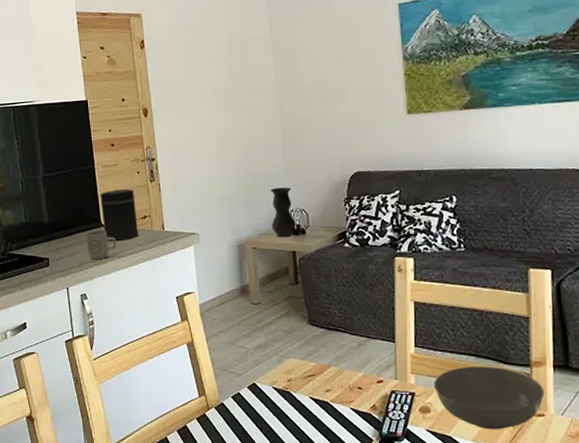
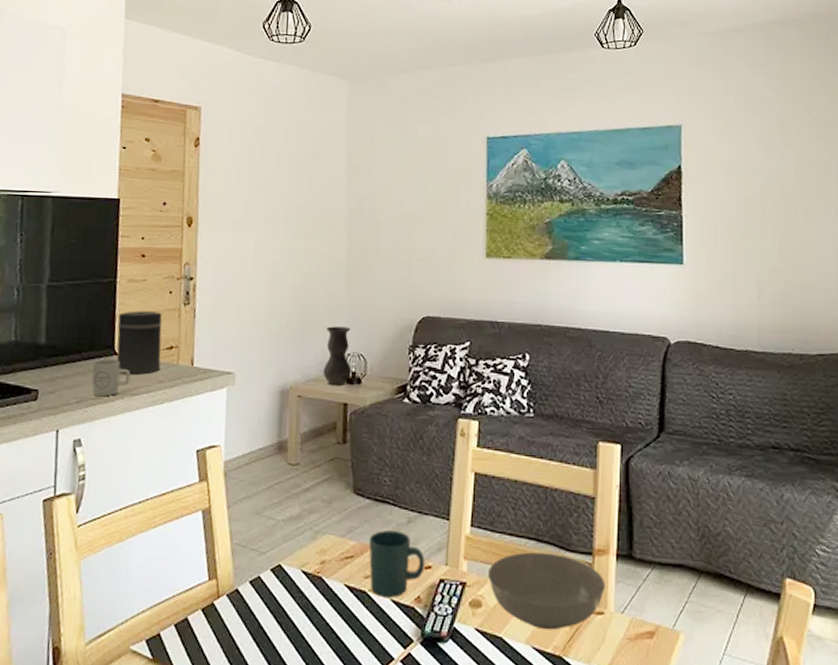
mug: none [326,353,377,406] -> present [368,530,425,597]

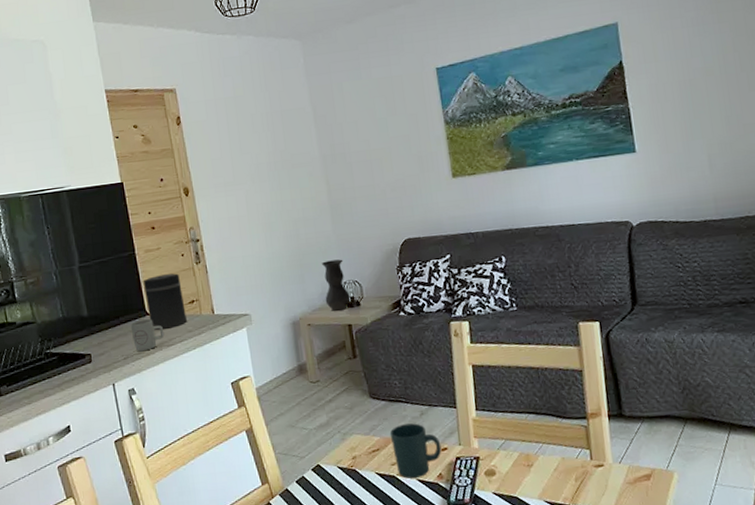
bowl: present [487,552,606,630] -> none [496,422,602,486]

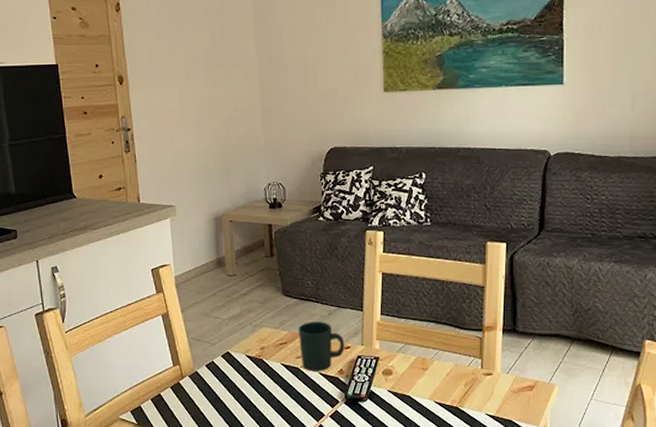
mug: present [131,319,165,352] -> none [58,202,90,232]
cylinder: present [143,273,187,330] -> none [72,160,113,213]
vase: present [321,259,351,311] -> none [248,161,273,210]

